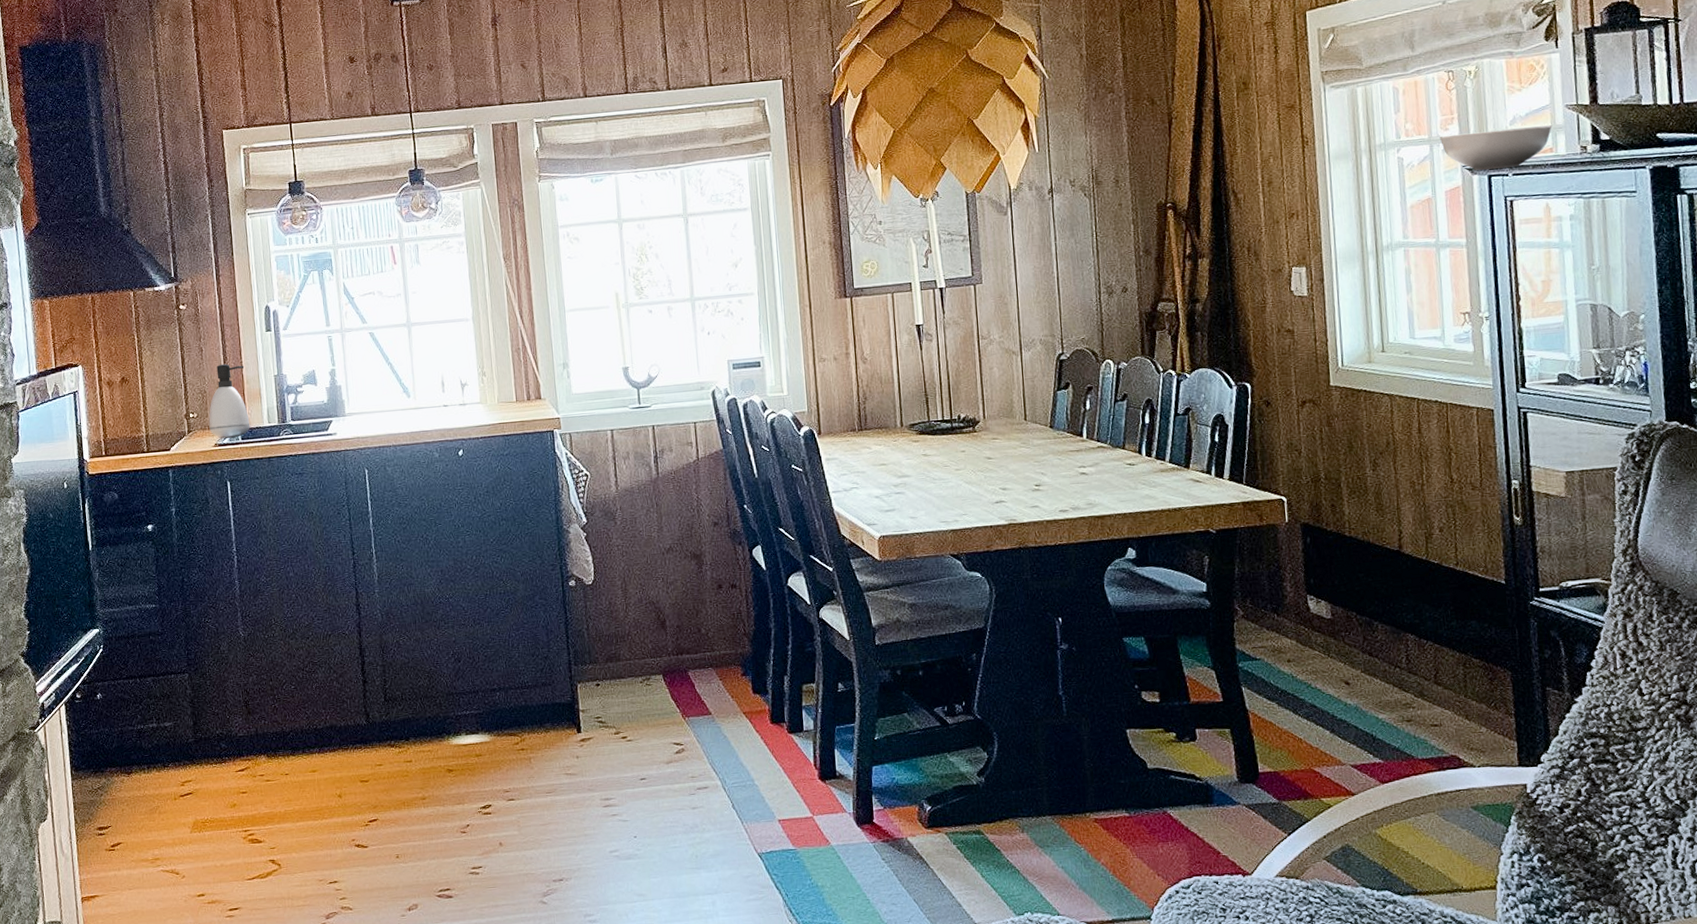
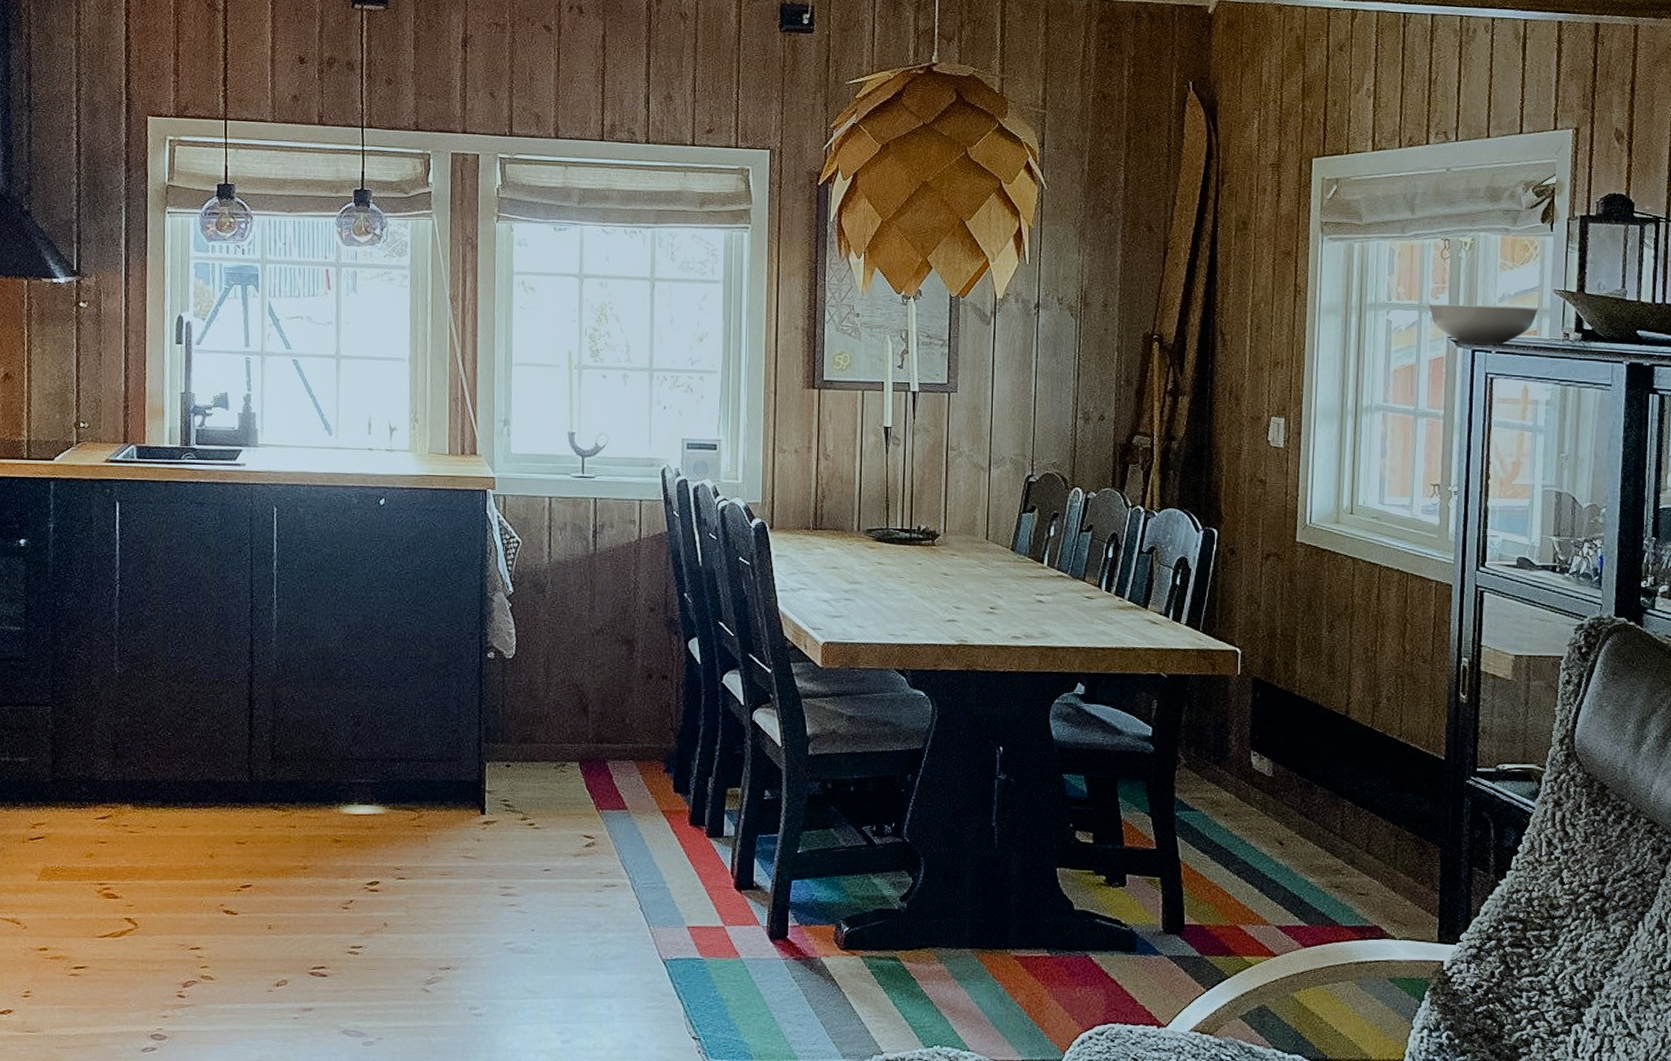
soap dispenser: present [208,363,250,439] -> none [101,372,148,455]

